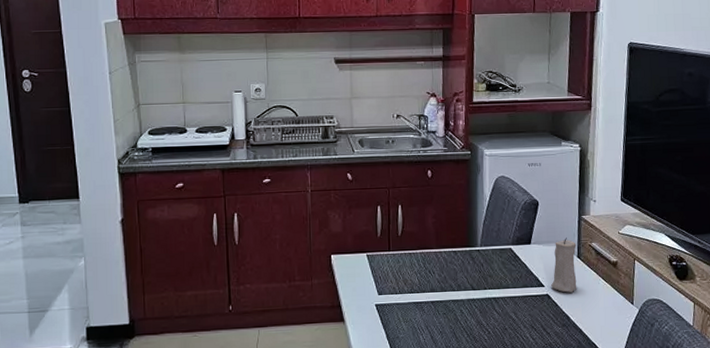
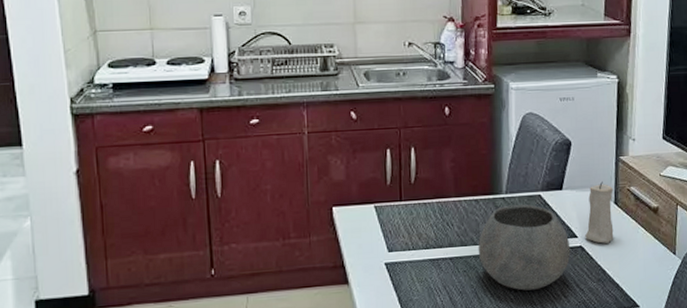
bowl: none [456,256,538,332] -> present [478,204,571,291]

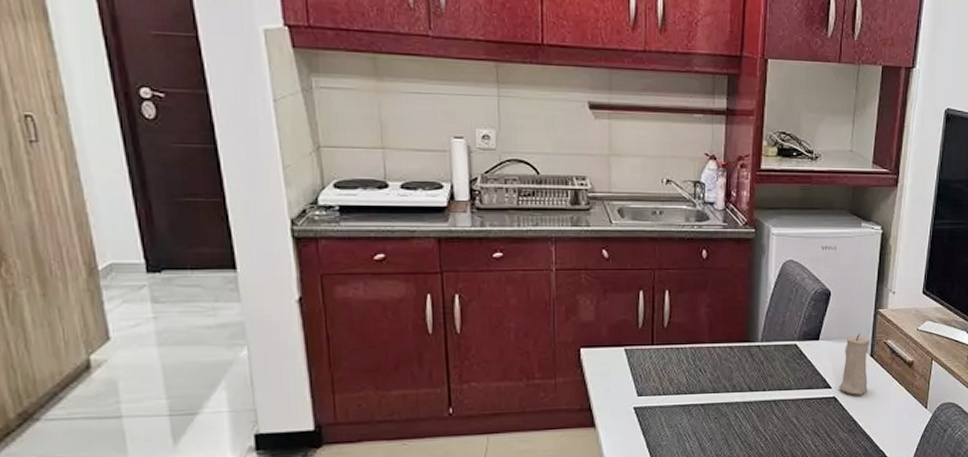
bowl: present [478,204,571,291] -> none [730,354,824,439]

